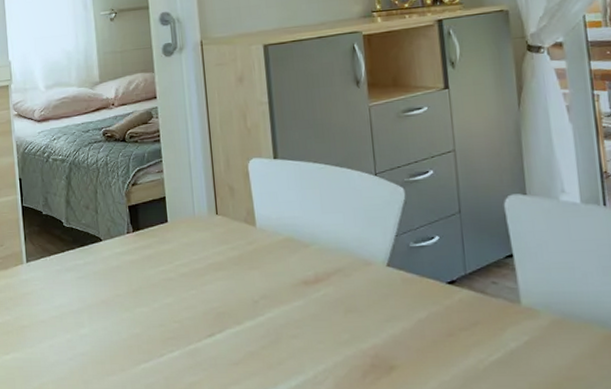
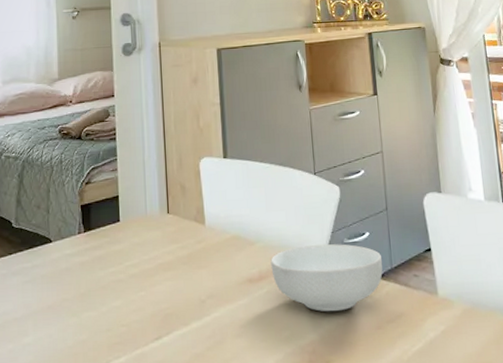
cereal bowl: none [327,247,455,317] -> present [270,244,383,312]

